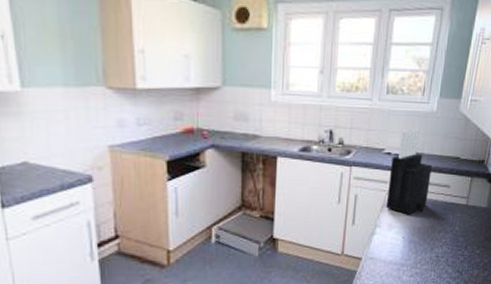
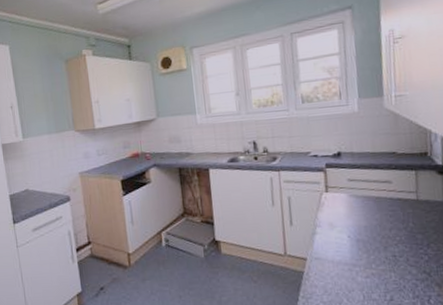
knife block: present [385,128,432,215] -> none [319,129,369,214]

